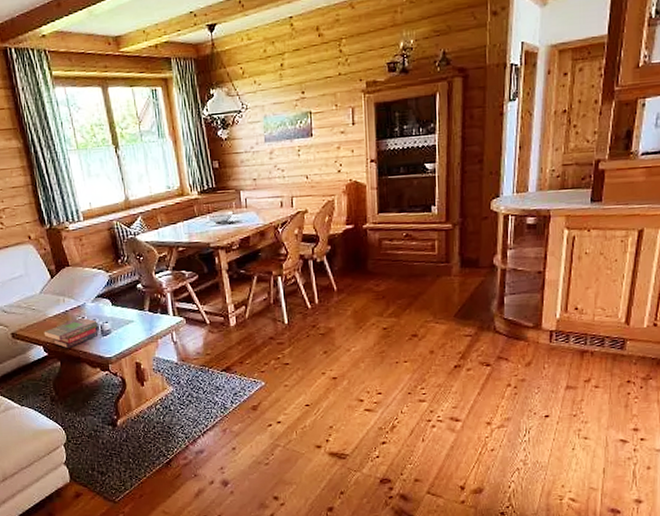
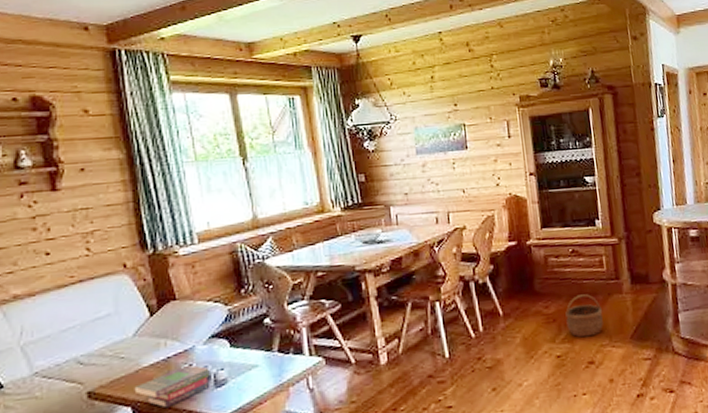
wicker basket: none [394,275,430,314] -> present [565,294,603,338]

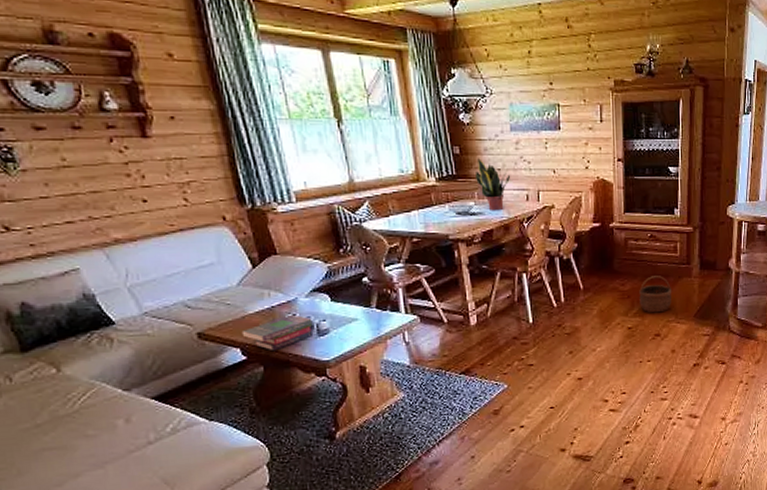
potted plant: none [382,184,419,238] -> present [476,158,511,211]

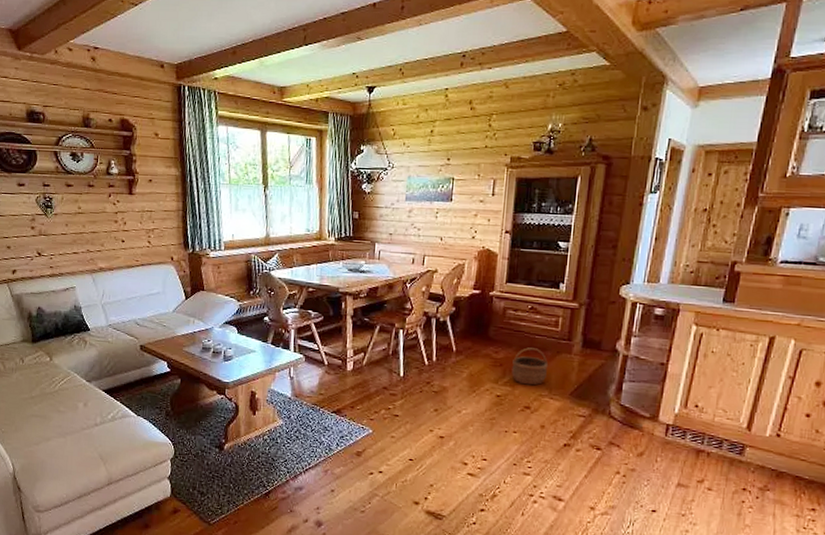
books: present [241,314,313,352] -> none [170,340,222,368]
potted plant: present [476,158,511,211] -> none [369,223,401,271]

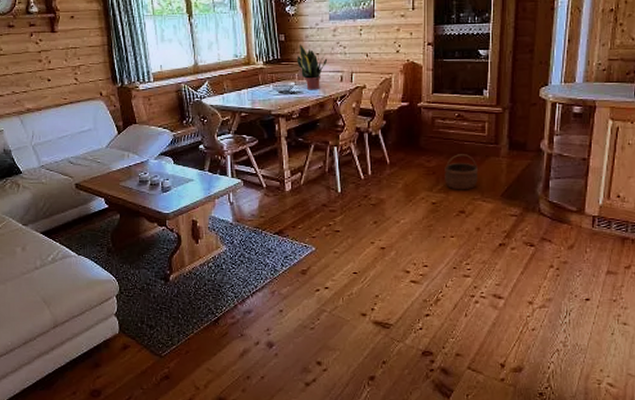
potted plant: none [369,223,401,271] -> present [297,44,328,90]

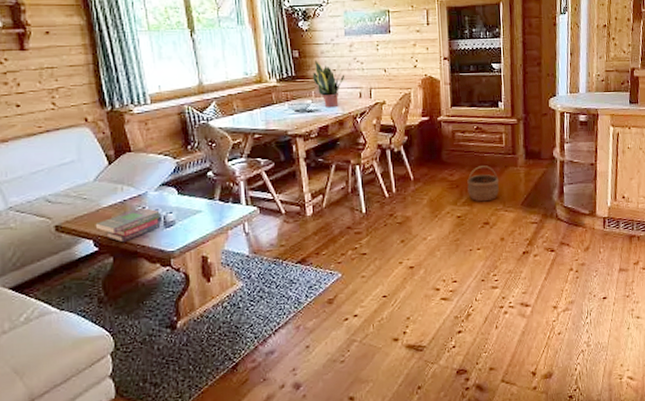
books: none [106,173,159,203] -> present [95,207,160,243]

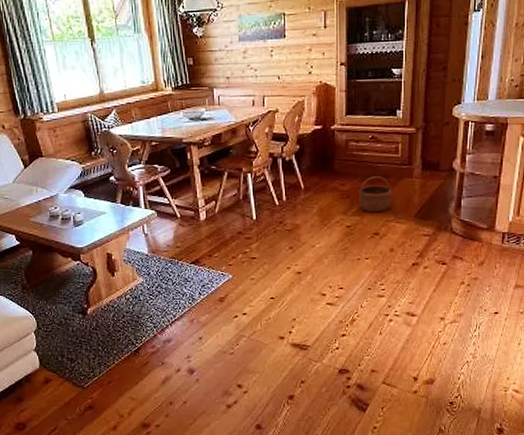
books: present [95,207,160,243] -> none [16,207,70,238]
potted plant: present [313,61,345,108] -> none [207,68,239,116]

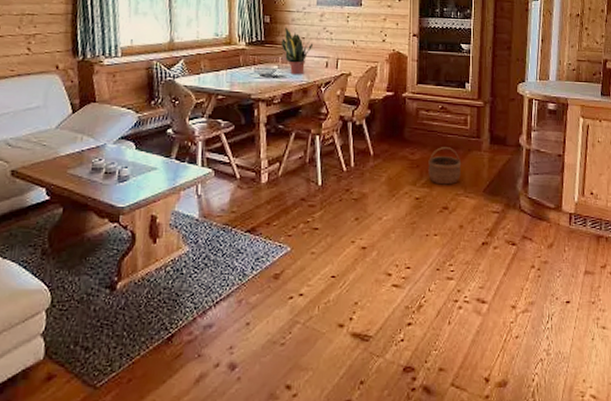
potted plant: none [207,68,239,116] -> present [282,27,314,75]

